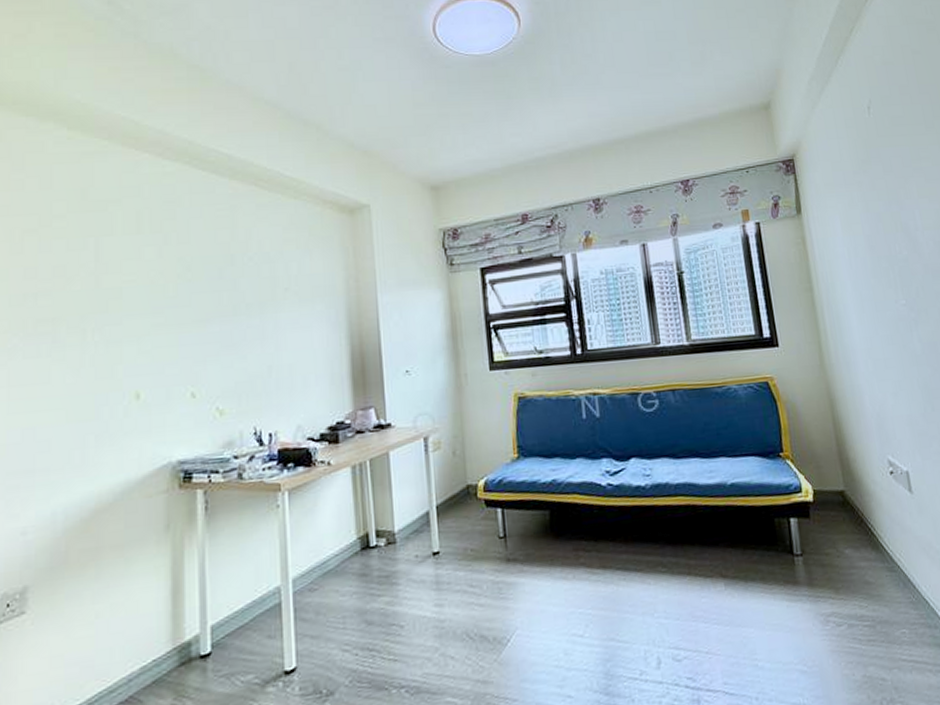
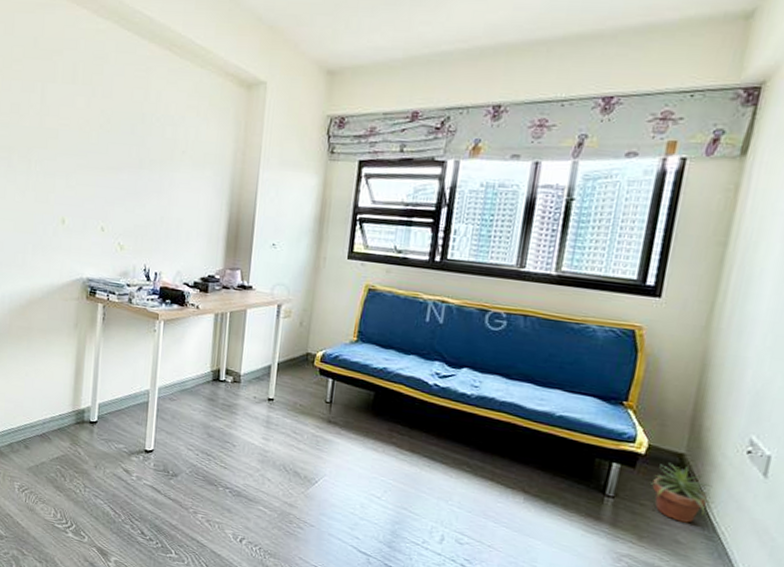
potted plant: none [827,502,882,561] -> present [651,462,713,523]

